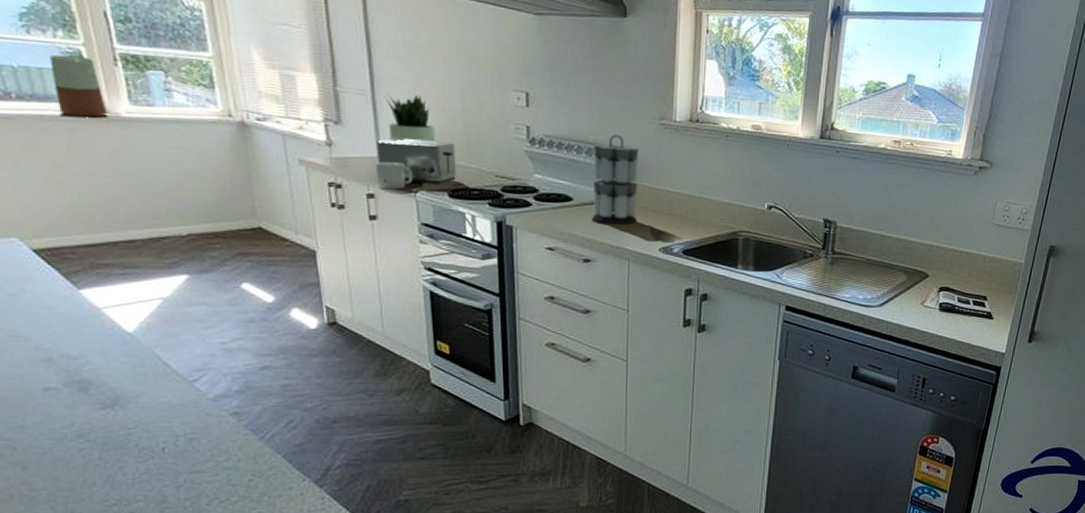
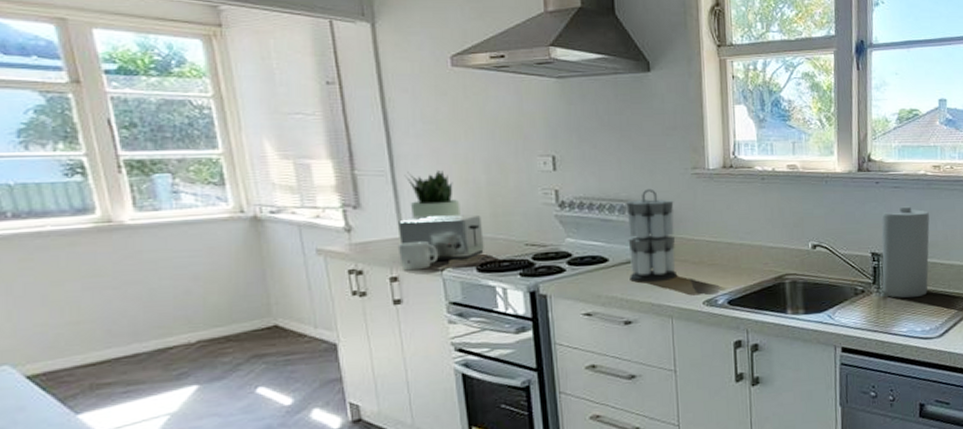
vase: present [50,54,108,118] -> none [49,167,111,230]
paper towel holder: none [831,177,884,267] -> present [881,206,930,299]

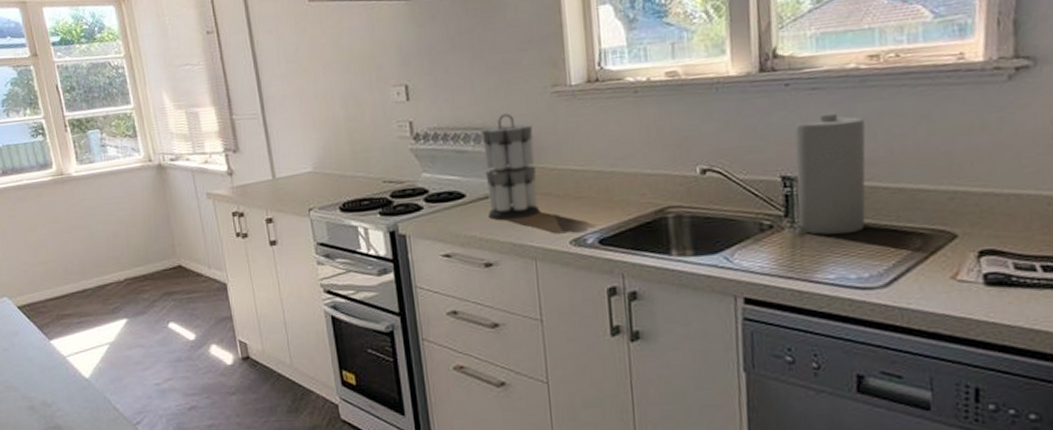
mug: present [397,240,439,271] -> none [271,181,306,212]
toaster: present [398,214,484,262] -> none [270,152,346,202]
planter: present [404,171,461,219] -> none [273,109,323,160]

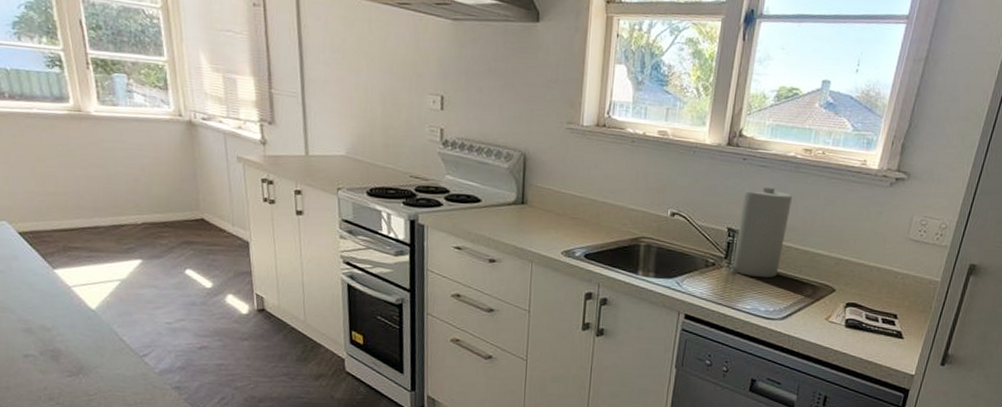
spice rack: present [481,113,541,221] -> none [498,137,546,228]

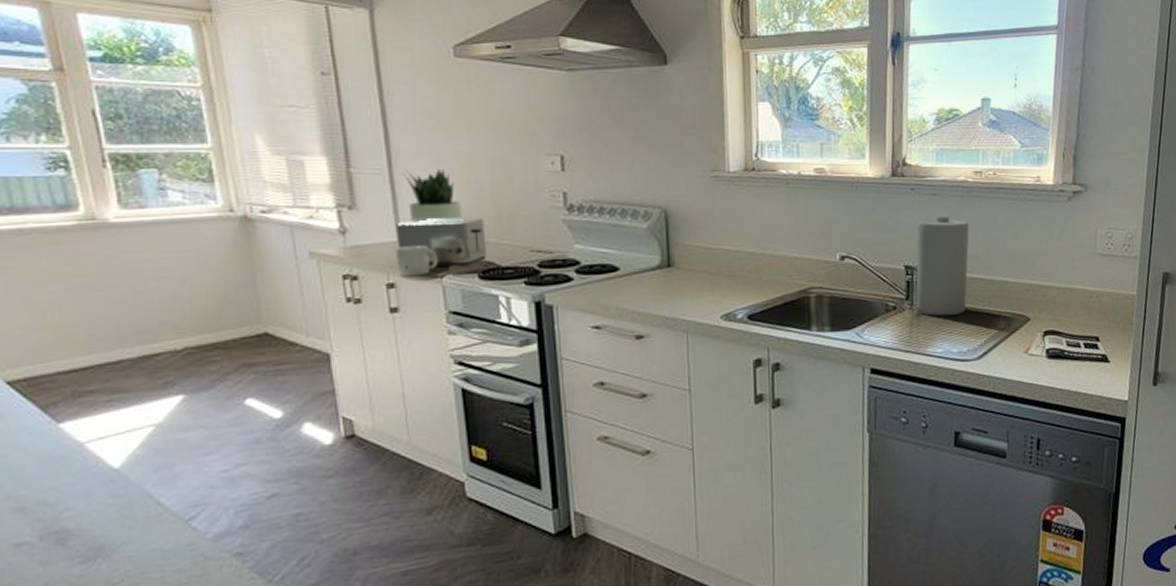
mug: none [302,160,336,187] -> present [395,244,439,277]
toaster: none [304,137,375,184] -> present [396,217,487,268]
planter: none [312,96,358,143] -> present [403,170,462,221]

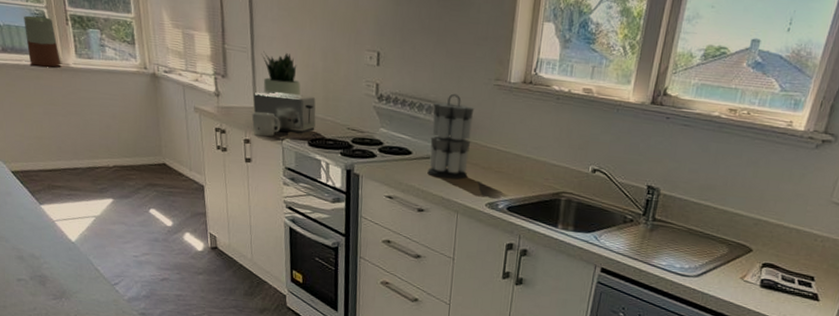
vase: none [31,160,95,227] -> present [24,15,61,68]
spice rack: none [639,192,694,295] -> present [427,93,475,180]
paper towel holder: present [916,215,969,317] -> none [651,145,714,236]

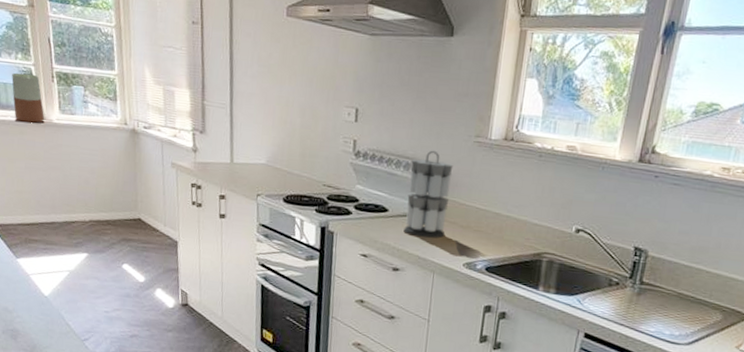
mug: present [251,112,281,137] -> none [227,167,257,193]
toaster: present [253,90,316,134] -> none [230,146,292,191]
planter: present [261,51,301,96] -> none [239,107,278,152]

